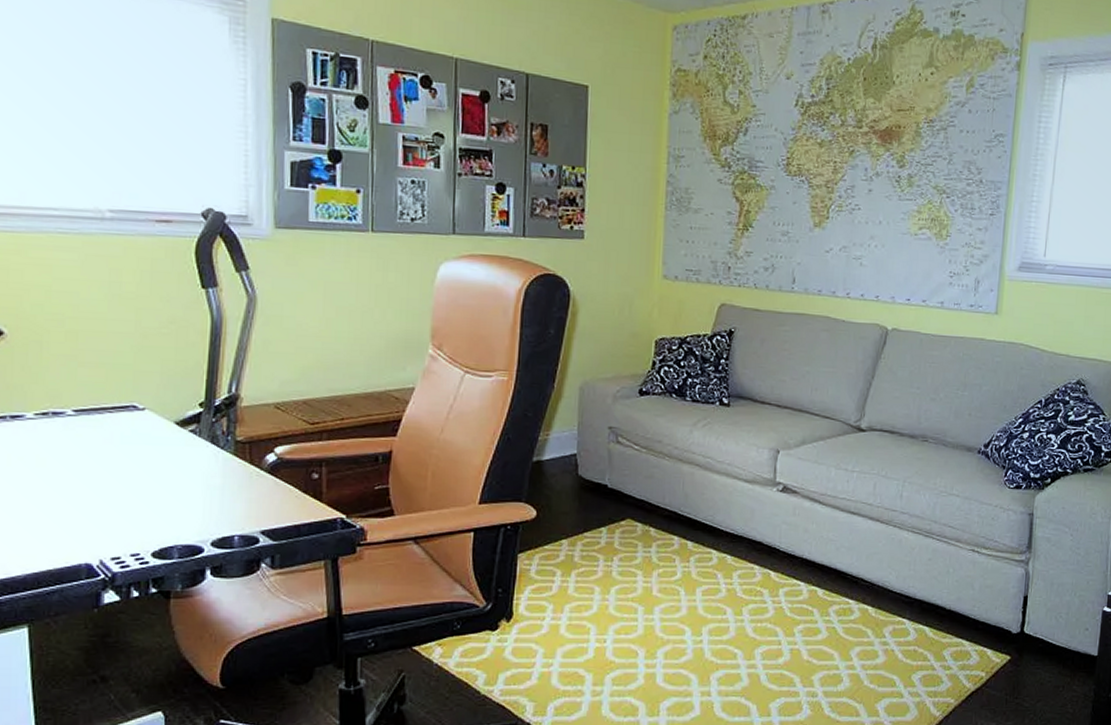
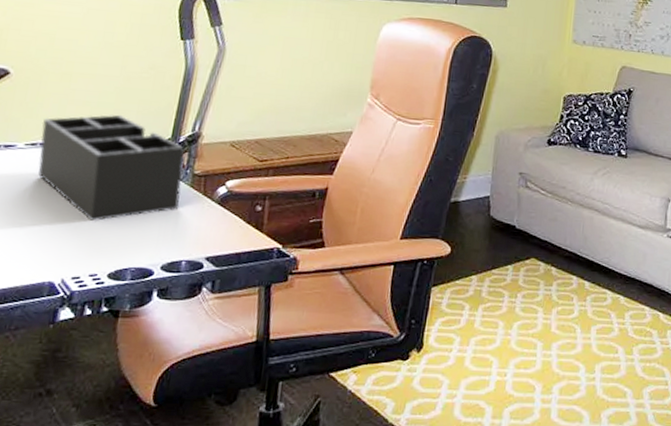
desk organizer: none [50,376,224,498] -> present [38,114,185,222]

